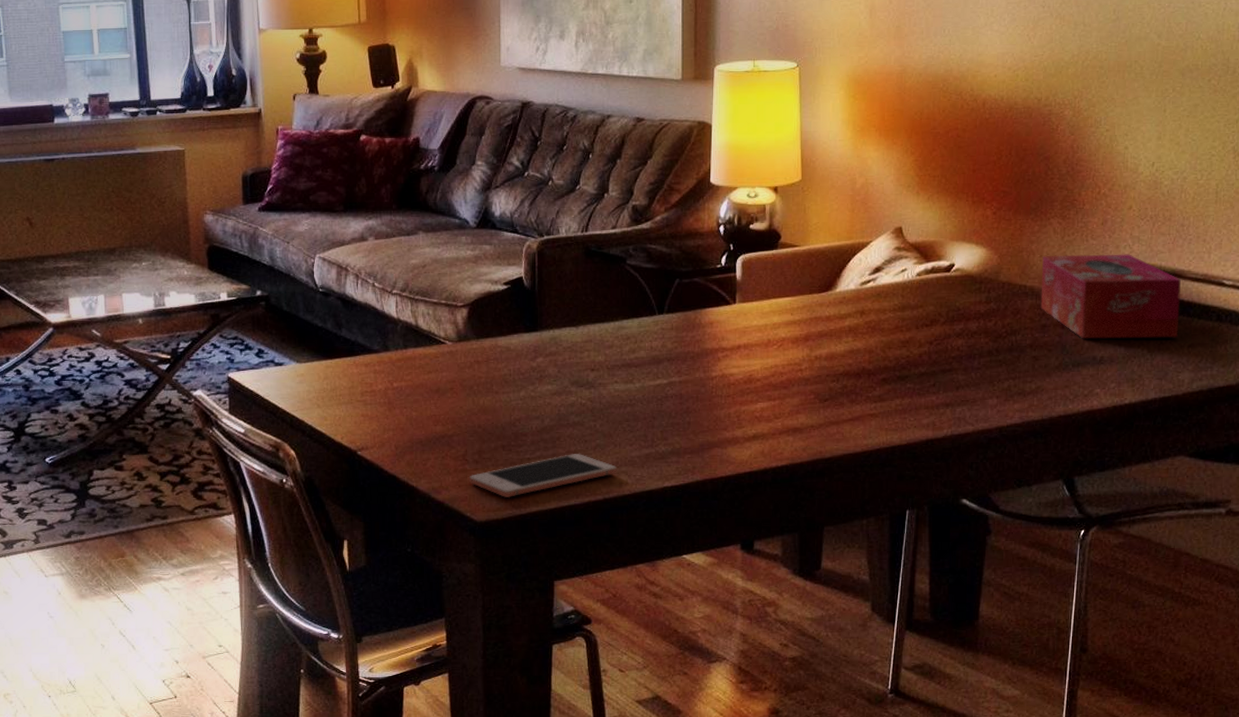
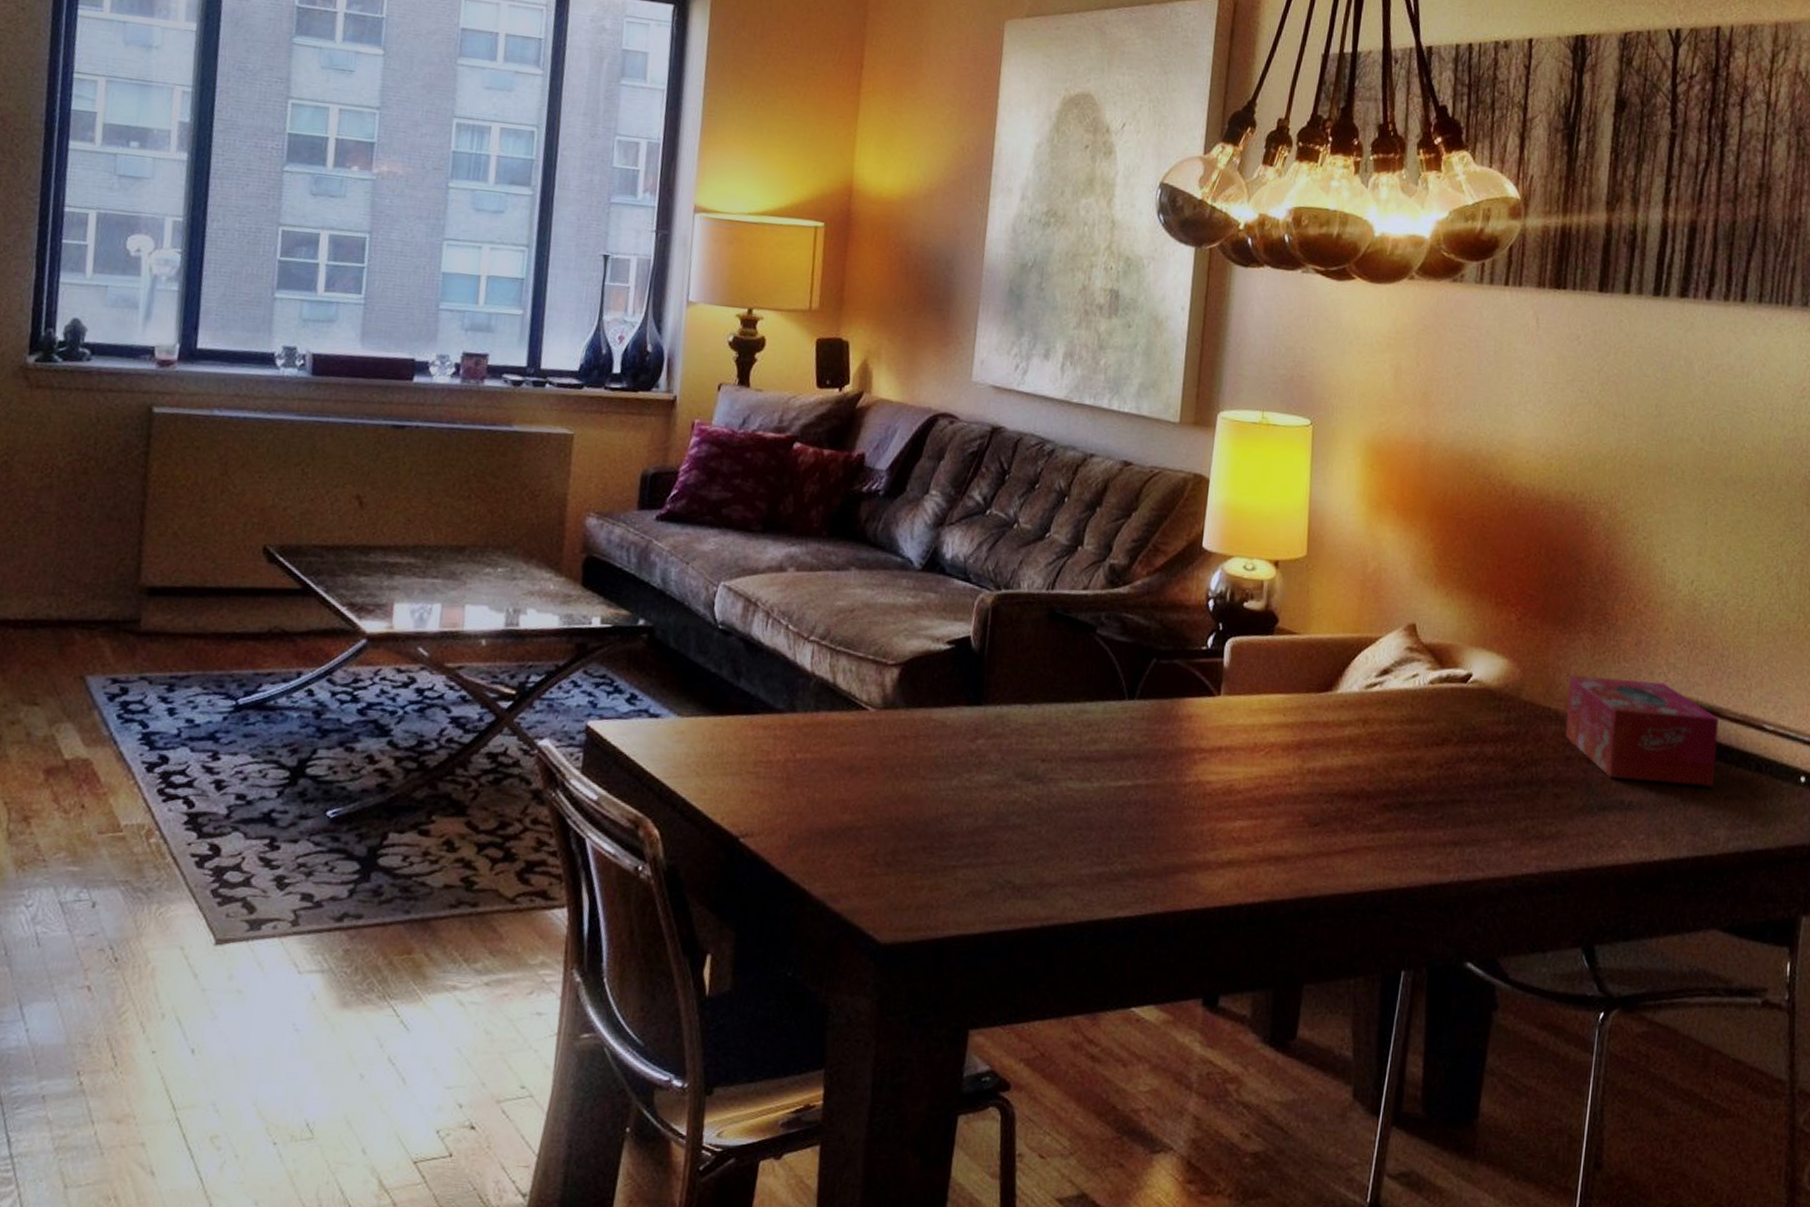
cell phone: present [470,453,617,497] -> none [877,864,1061,915]

